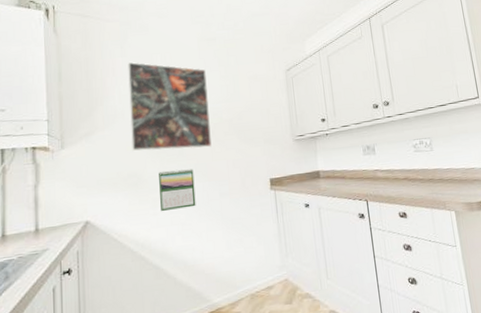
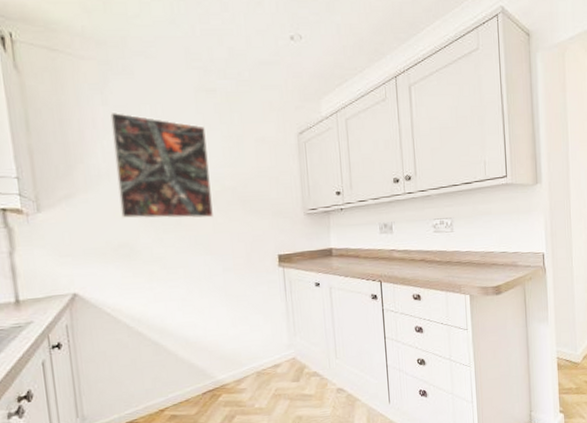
calendar: present [159,169,196,212] -> none [154,240,197,286]

